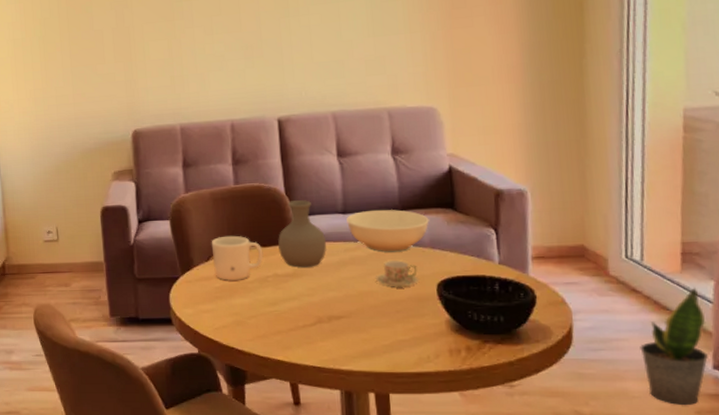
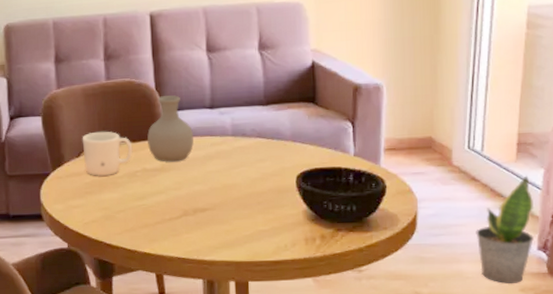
bowl: present [346,209,429,252] -> none [214,104,292,146]
teacup: present [376,260,419,287] -> none [240,154,280,180]

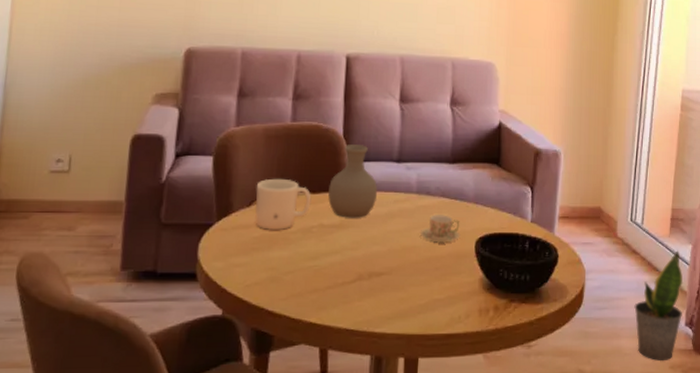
teacup: none [240,154,280,180] -> present [420,215,461,243]

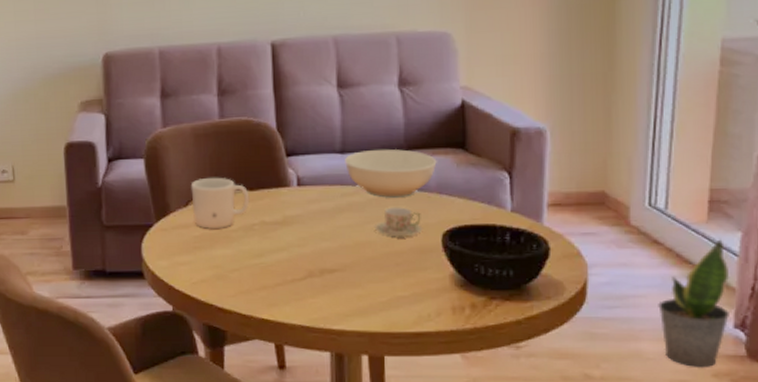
vase: present [328,144,378,218] -> none [267,137,322,214]
bowl: none [400,160,476,206] -> present [345,148,437,198]

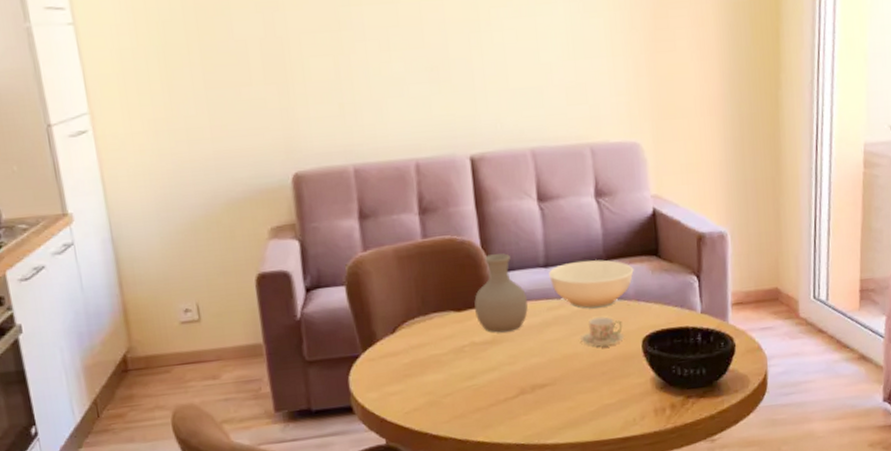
mug: present [190,177,250,230] -> none [396,300,459,355]
vase: none [267,137,322,214] -> present [474,253,529,333]
potted plant: present [658,239,730,368] -> none [824,324,879,440]

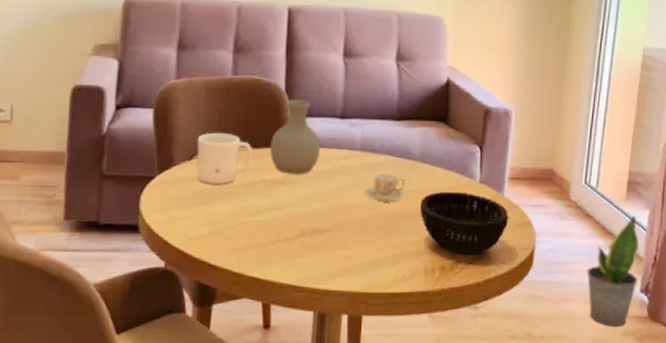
mug: none [396,300,459,355] -> present [195,132,253,185]
bowl: present [549,259,634,308] -> none [344,117,423,164]
potted plant: none [824,324,879,440] -> present [587,215,640,328]

